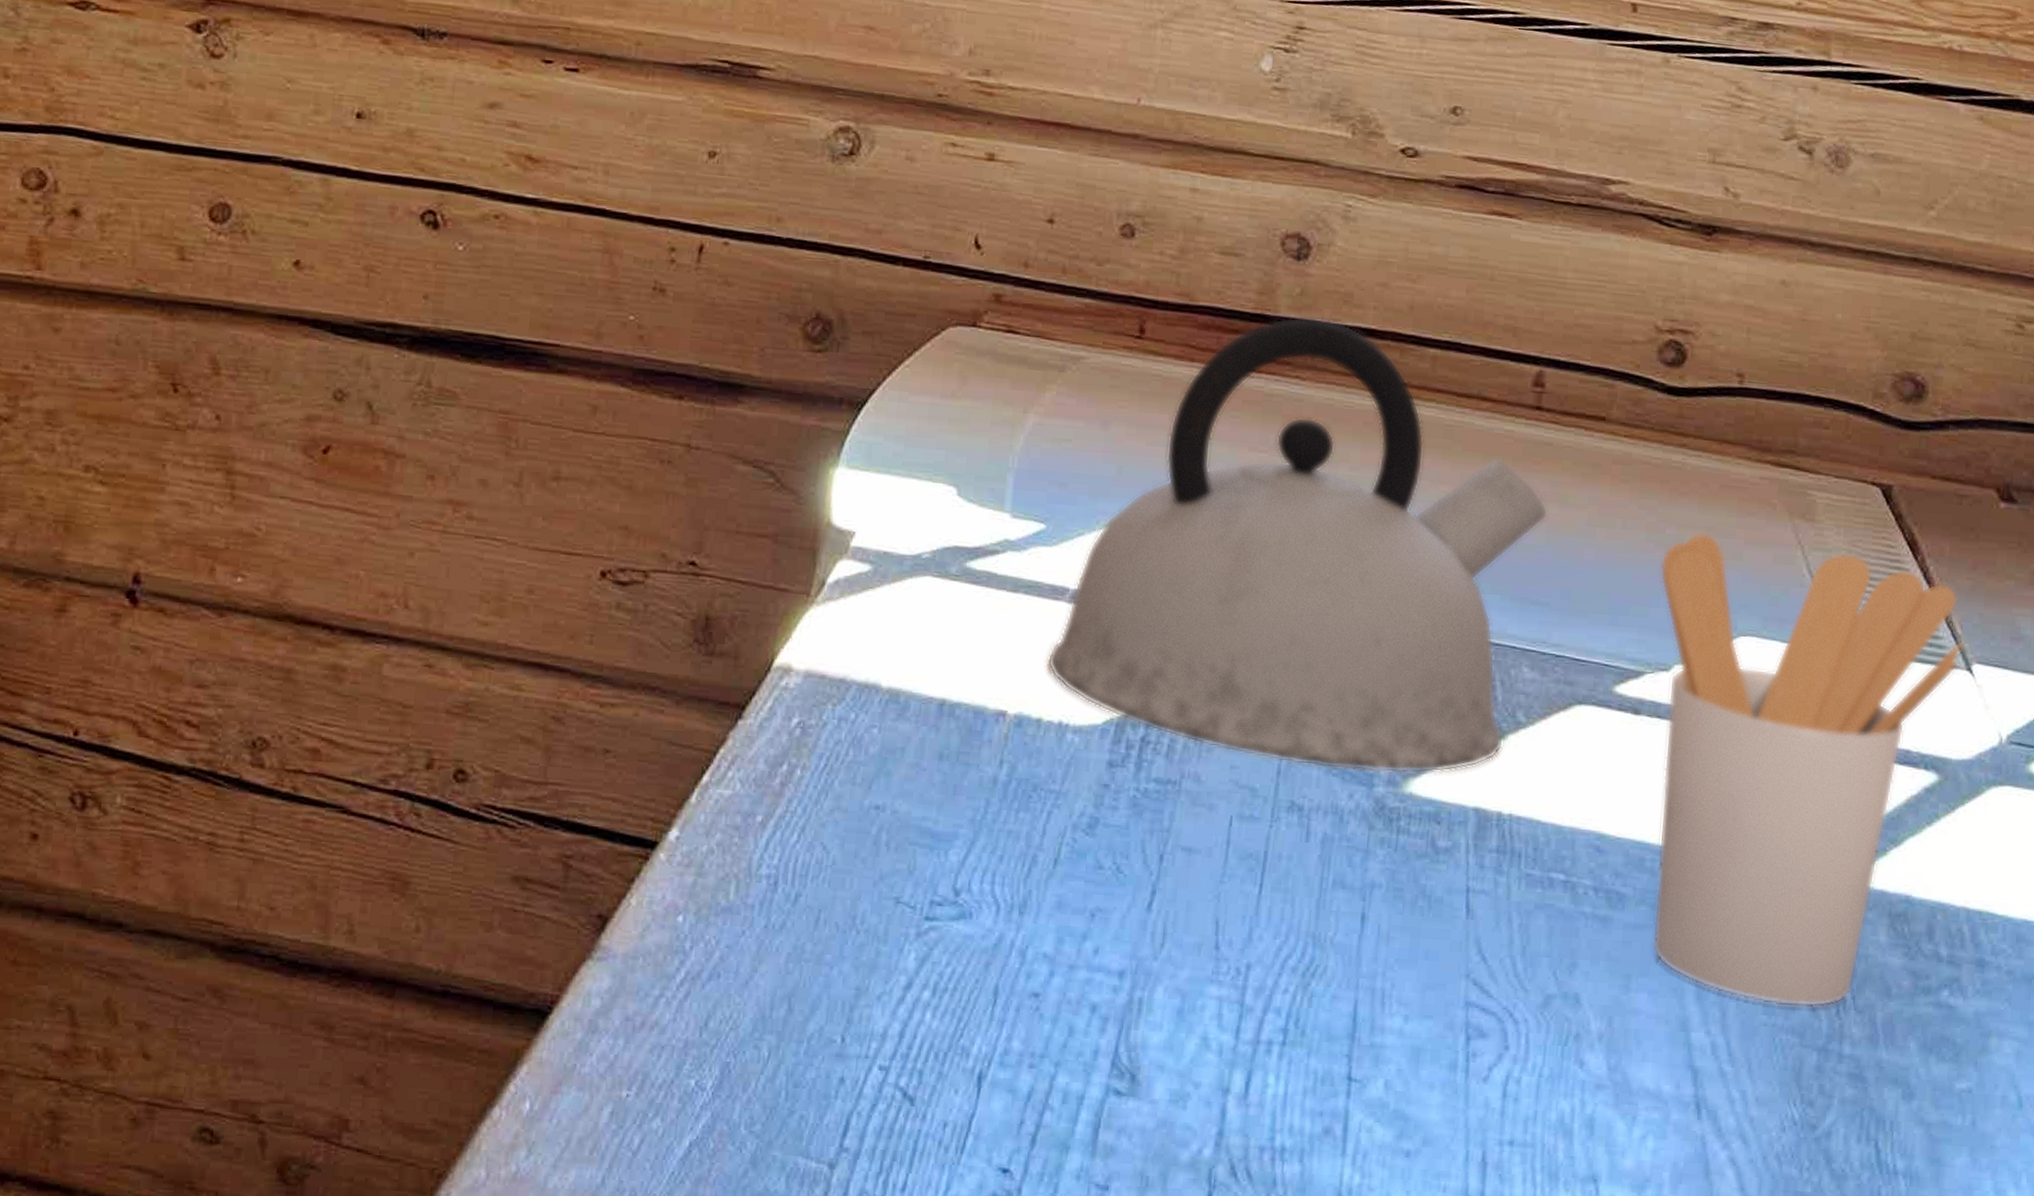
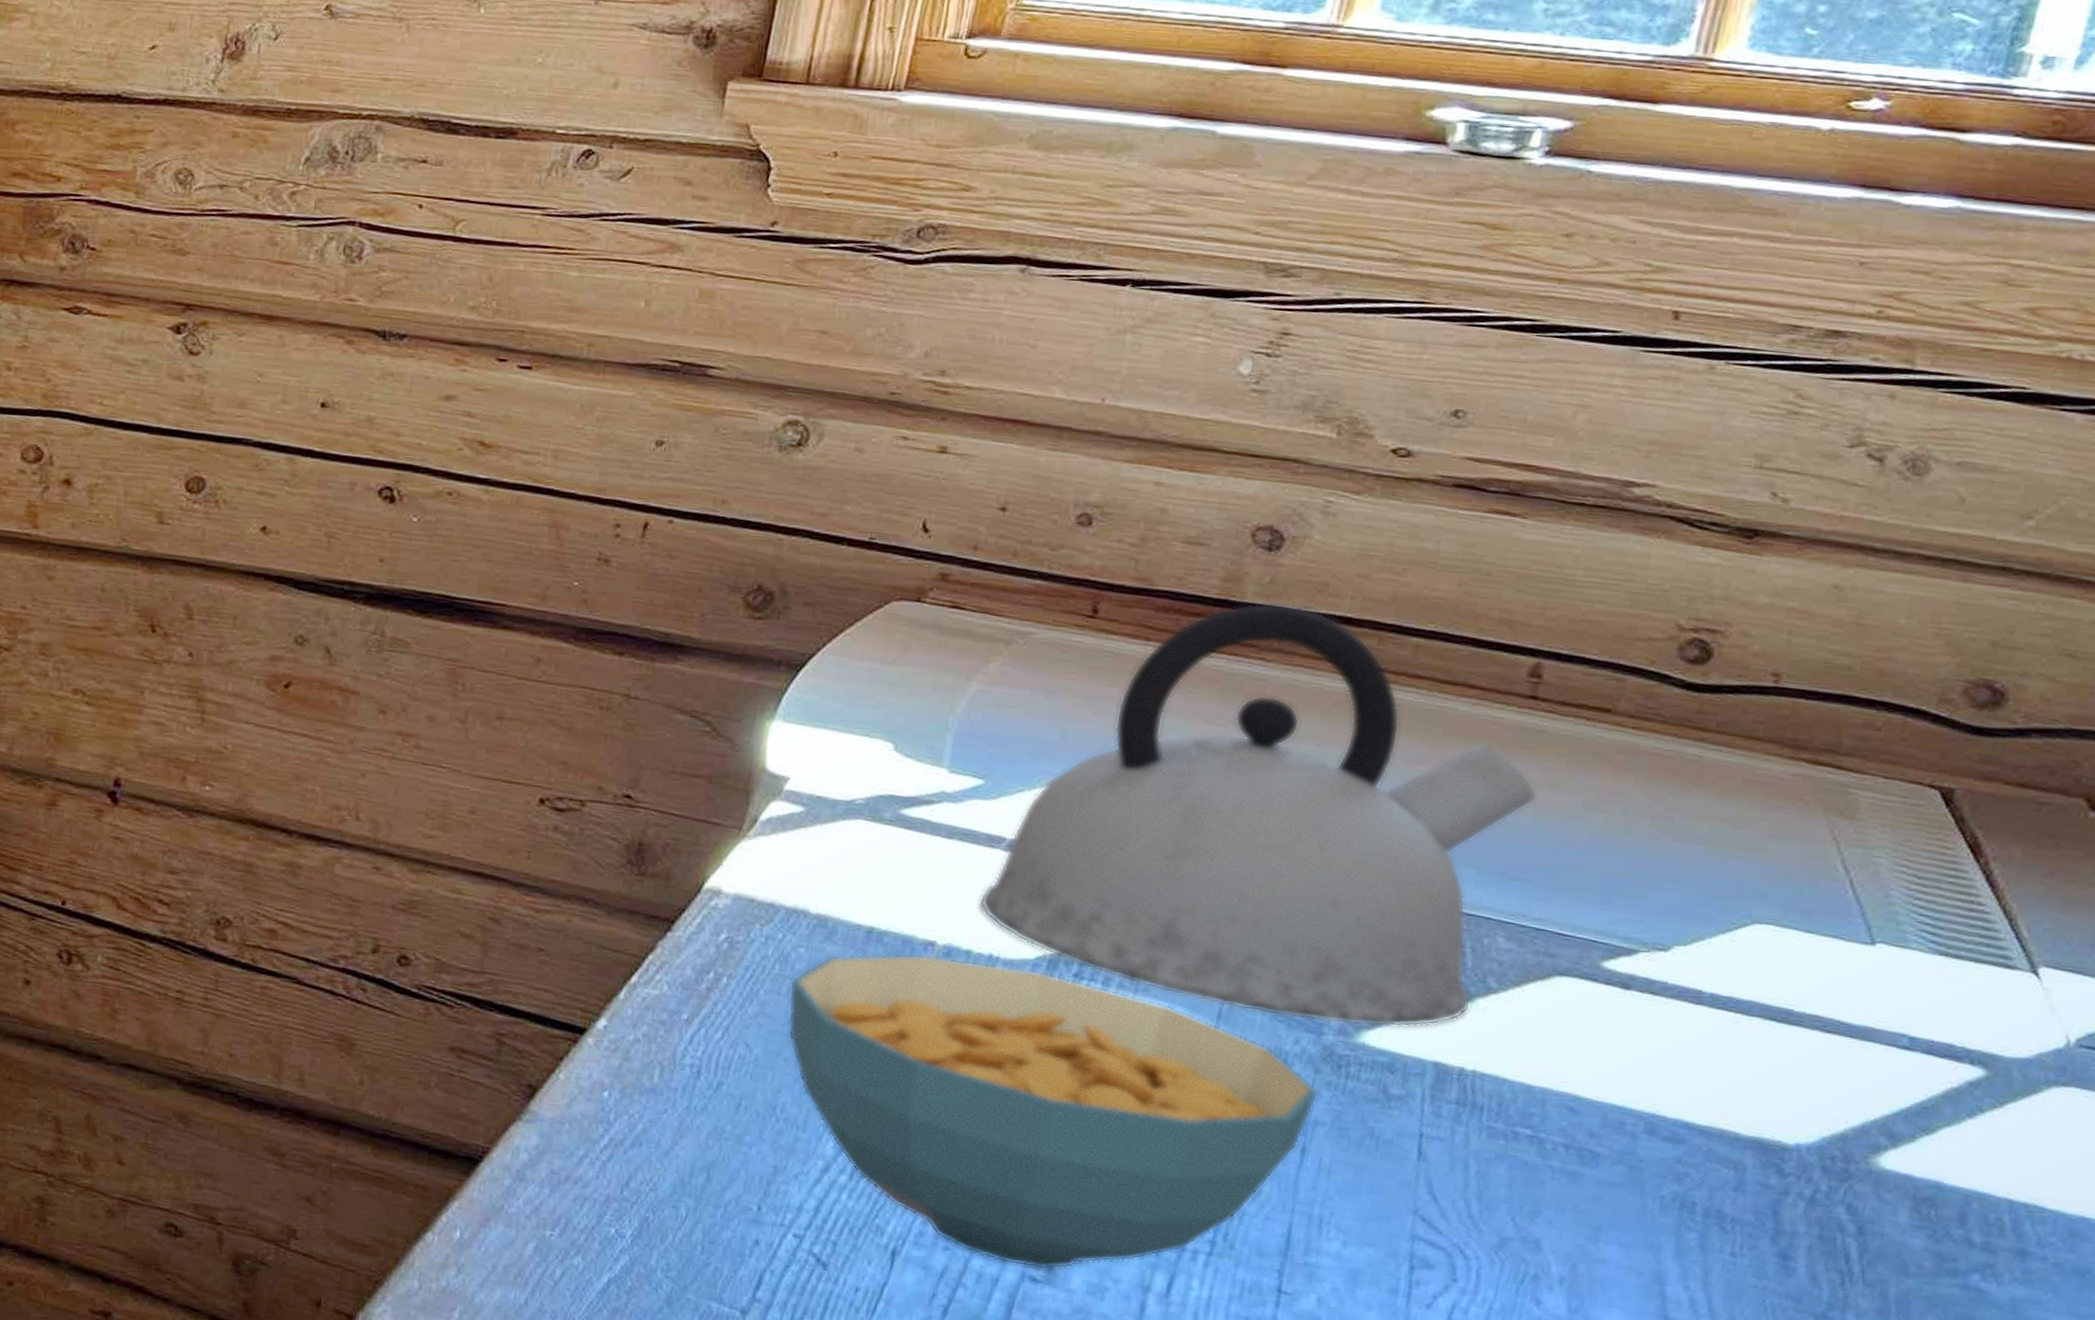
cereal bowl: none [863,726,1374,1080] -> present [787,953,1320,1270]
utensil holder: present [1652,532,1964,1008] -> none [1628,822,2031,1277]

